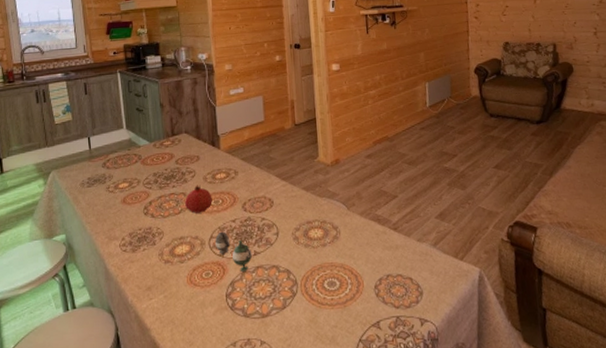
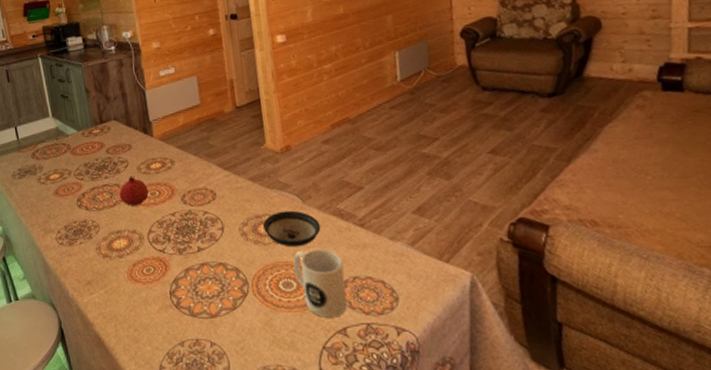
teapot: present [215,231,252,271] -> none [154,225,195,268]
saucer: none [313,216,362,250] -> present [263,210,321,248]
mug: none [337,251,381,313] -> present [293,249,347,318]

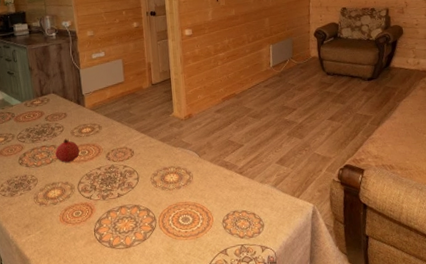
saucer: present [263,210,321,248] -> none [169,163,212,191]
mug: present [293,249,347,318] -> none [190,191,228,242]

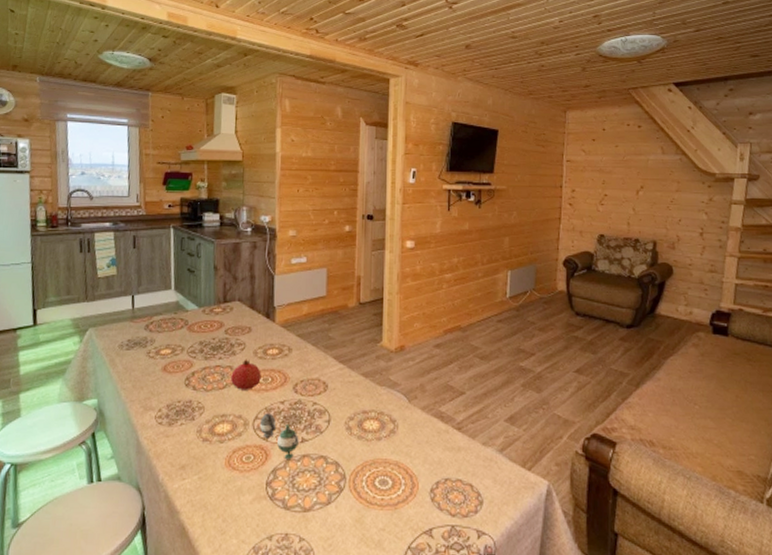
teapot: none [83,177,116,211] -> present [260,413,299,459]

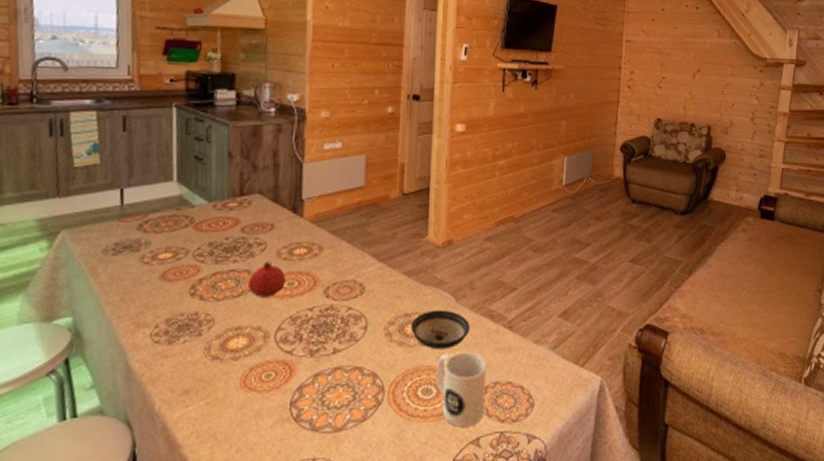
teapot: present [260,413,299,459] -> none [283,322,330,373]
saucer: none [369,408,422,446] -> present [411,309,470,350]
mug: none [392,449,437,518] -> present [436,352,486,427]

